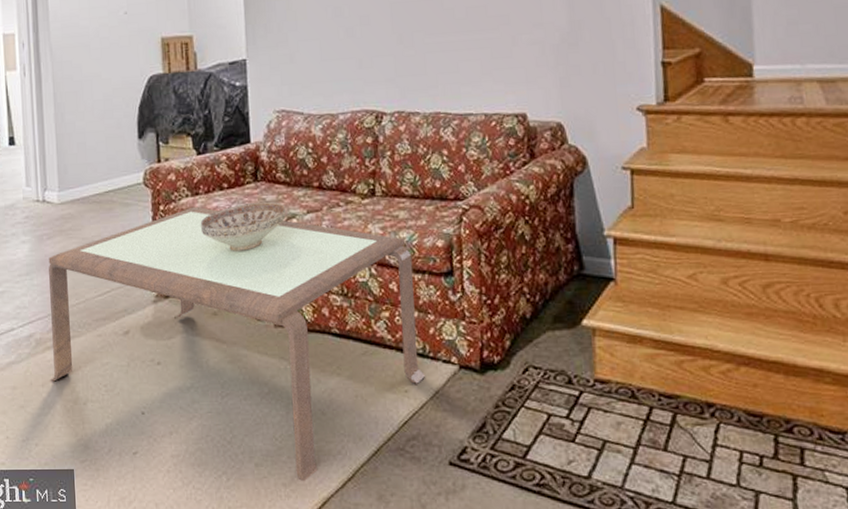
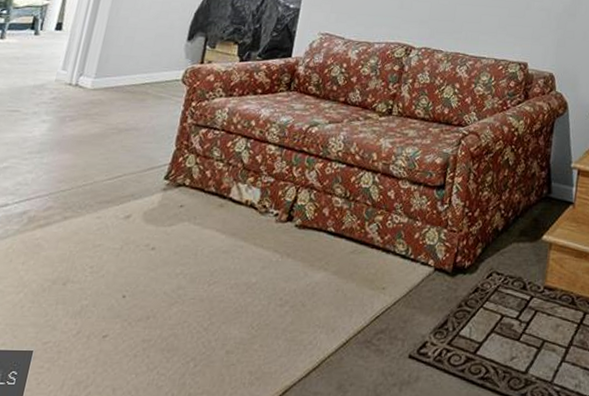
coffee table: present [48,206,425,482] -> none [33,106,413,370]
decorative bowl: present [200,201,287,251] -> none [226,108,311,151]

